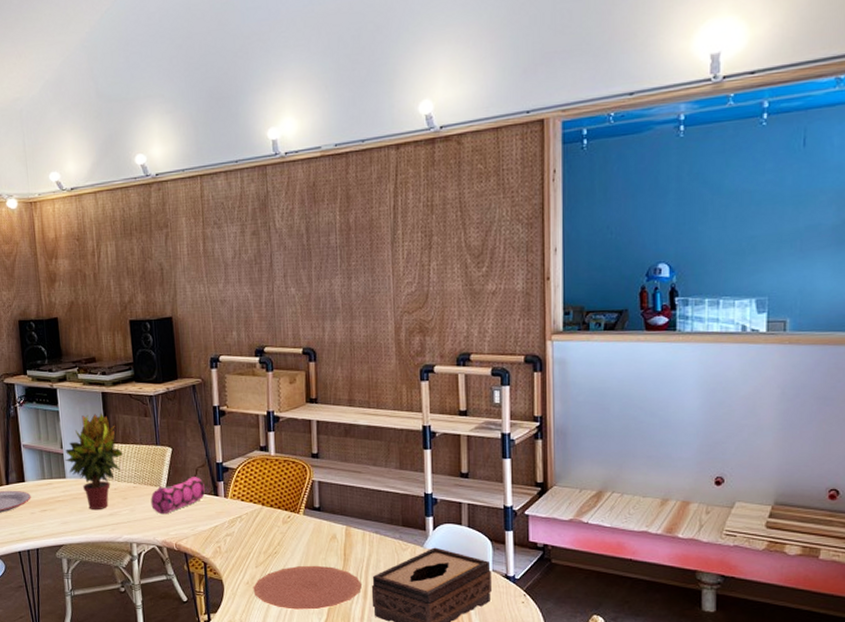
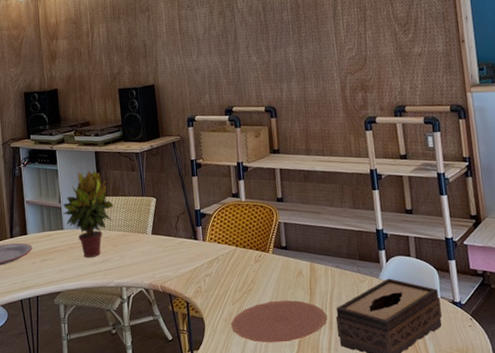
pencil case: present [151,477,205,515] -> none [138,223,186,259]

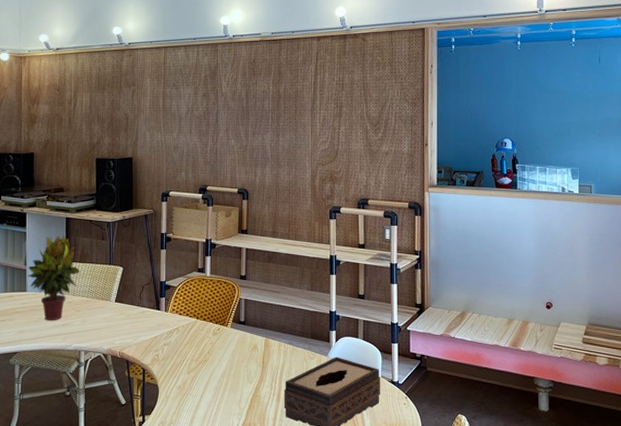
plate: present [231,300,327,343] -> none [184,371,276,411]

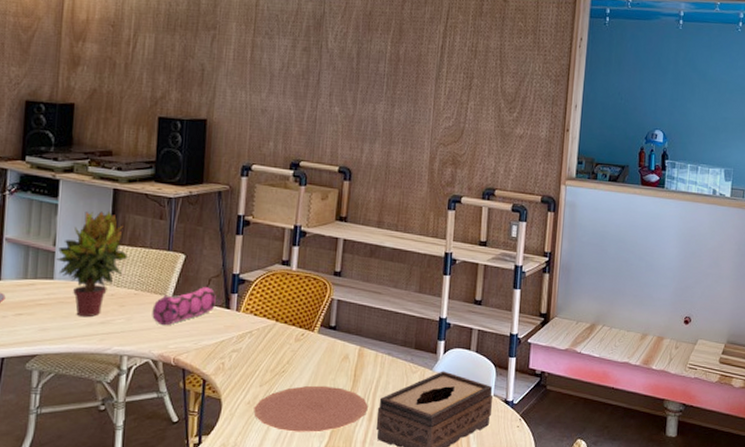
pencil case: none [101,293,148,326] -> present [152,287,216,326]
plate: none [184,371,276,411] -> present [253,385,368,433]

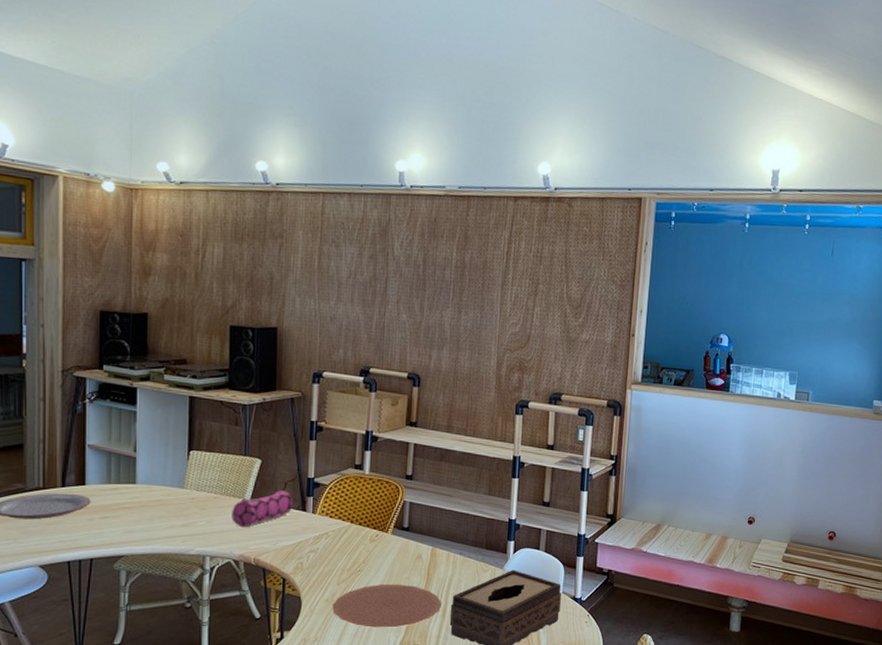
potted plant: present [56,211,129,318] -> none [138,418,207,520]

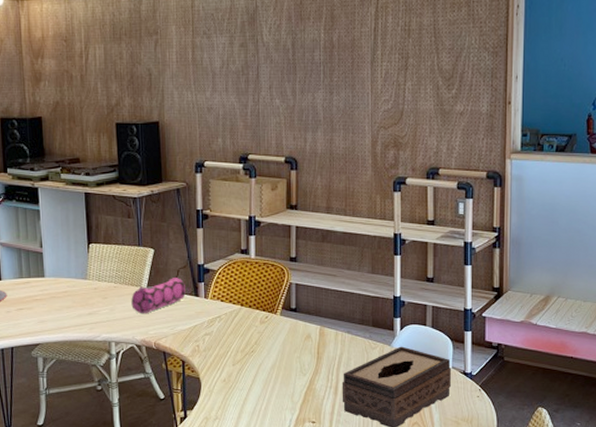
plate: present [332,583,442,628] -> none [229,363,333,406]

